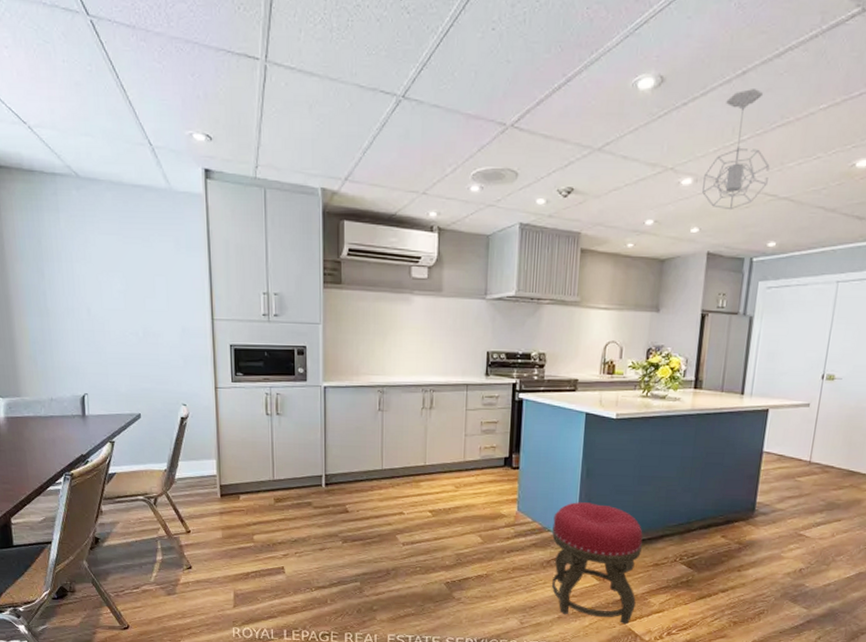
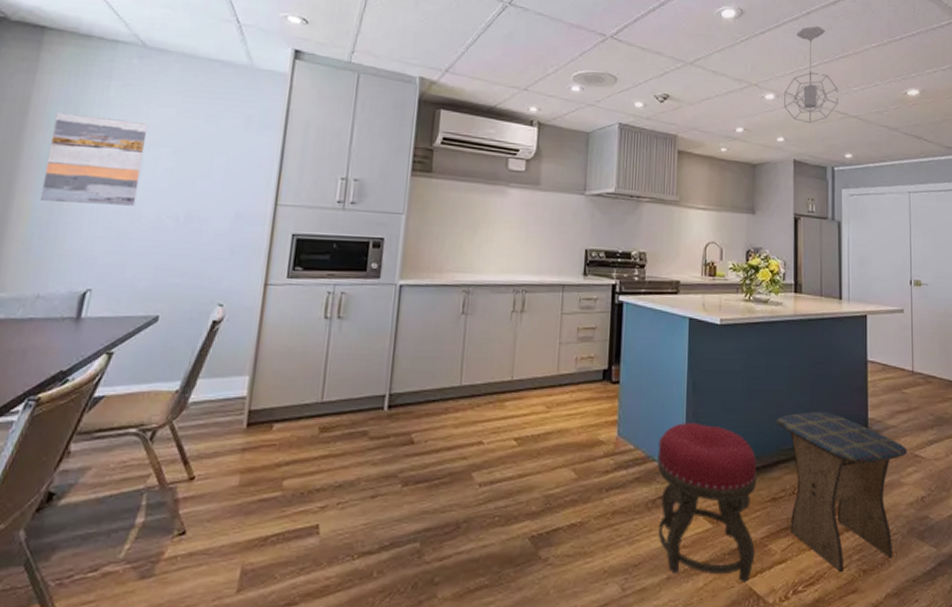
wall art: none [25,245,103,325] -> present [40,112,148,206]
stool: none [665,495,793,623] -> present [777,412,908,573]

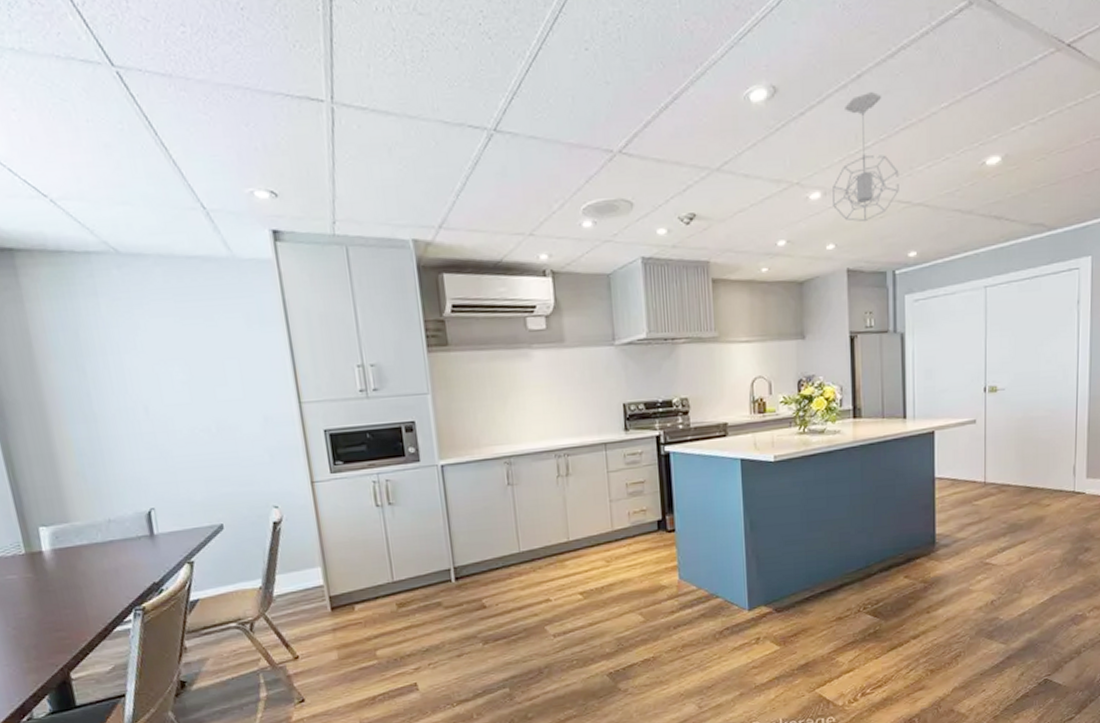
wall art: present [40,112,148,206] -> none [58,337,166,431]
stool: present [657,423,757,583] -> none [720,559,823,692]
stool: present [777,412,908,573] -> none [839,533,978,675]

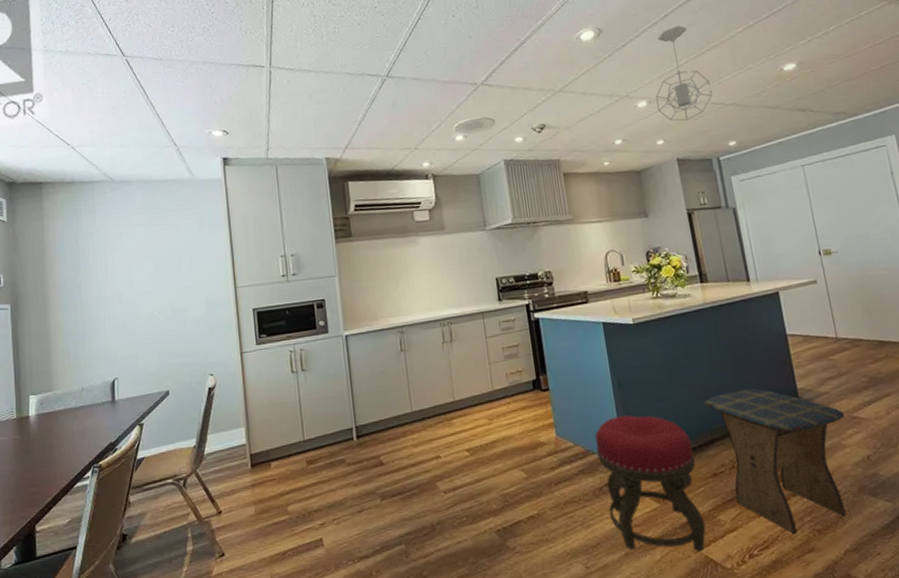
stool: none [720,559,823,692] -> present [594,415,706,552]
stool: none [839,533,978,675] -> present [704,388,846,535]

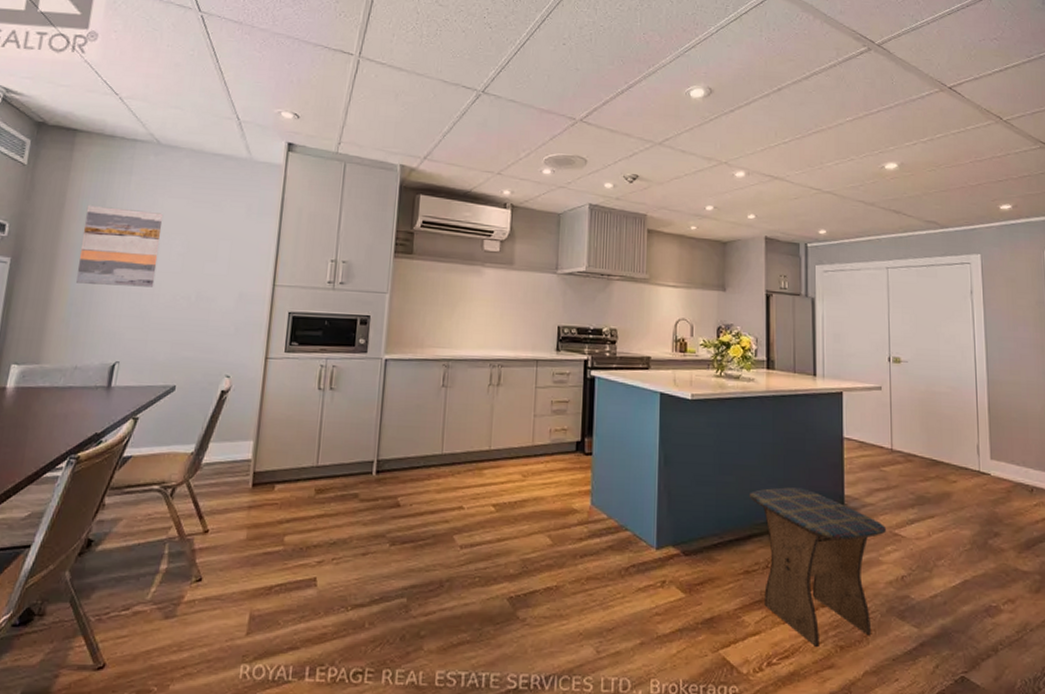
wall art: none [63,242,133,316] -> present [76,204,164,287]
stool: present [594,415,706,552] -> none [630,494,729,652]
pendant light: present [656,26,713,122] -> none [755,102,811,201]

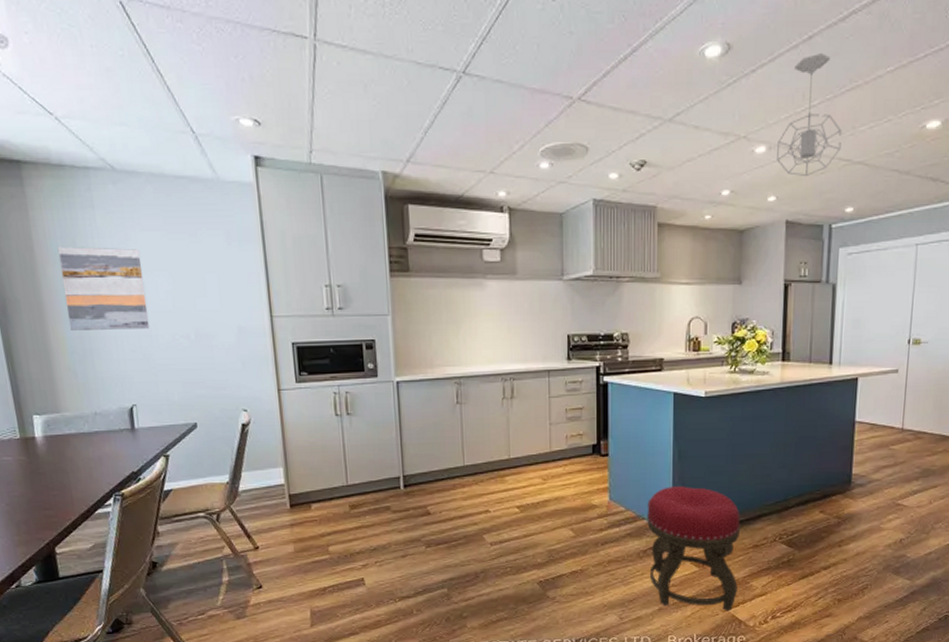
stool: none [630,494,729,652] -> present [647,486,740,611]
stool: present [749,487,887,648] -> none [760,470,891,602]
pendant light: none [755,102,811,201] -> present [777,54,842,177]

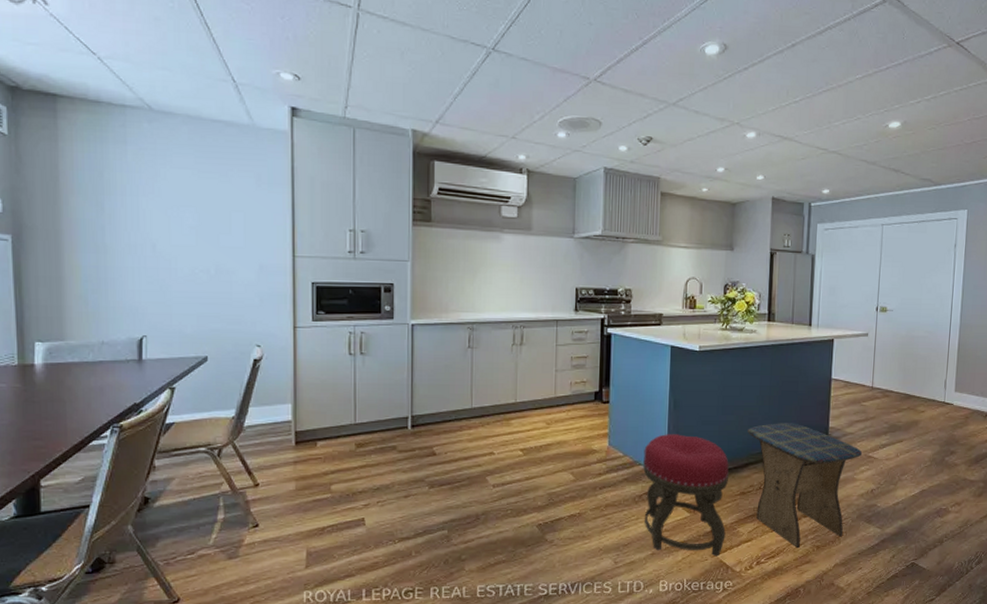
wall art: present [57,246,150,330] -> none [83,177,170,262]
stool: none [760,470,891,602] -> present [748,423,863,549]
pendant light: present [777,54,842,177] -> none [765,59,820,161]

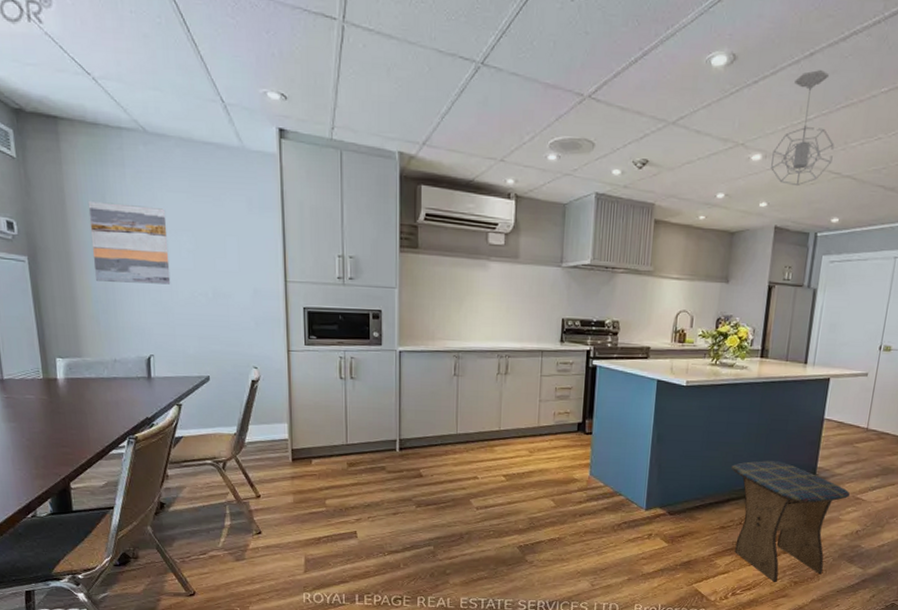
wall art: none [83,177,170,262] -> present [87,200,171,285]
stool: present [643,434,729,557] -> none [622,467,710,586]
pendant light: none [765,59,820,161] -> present [771,70,834,187]

